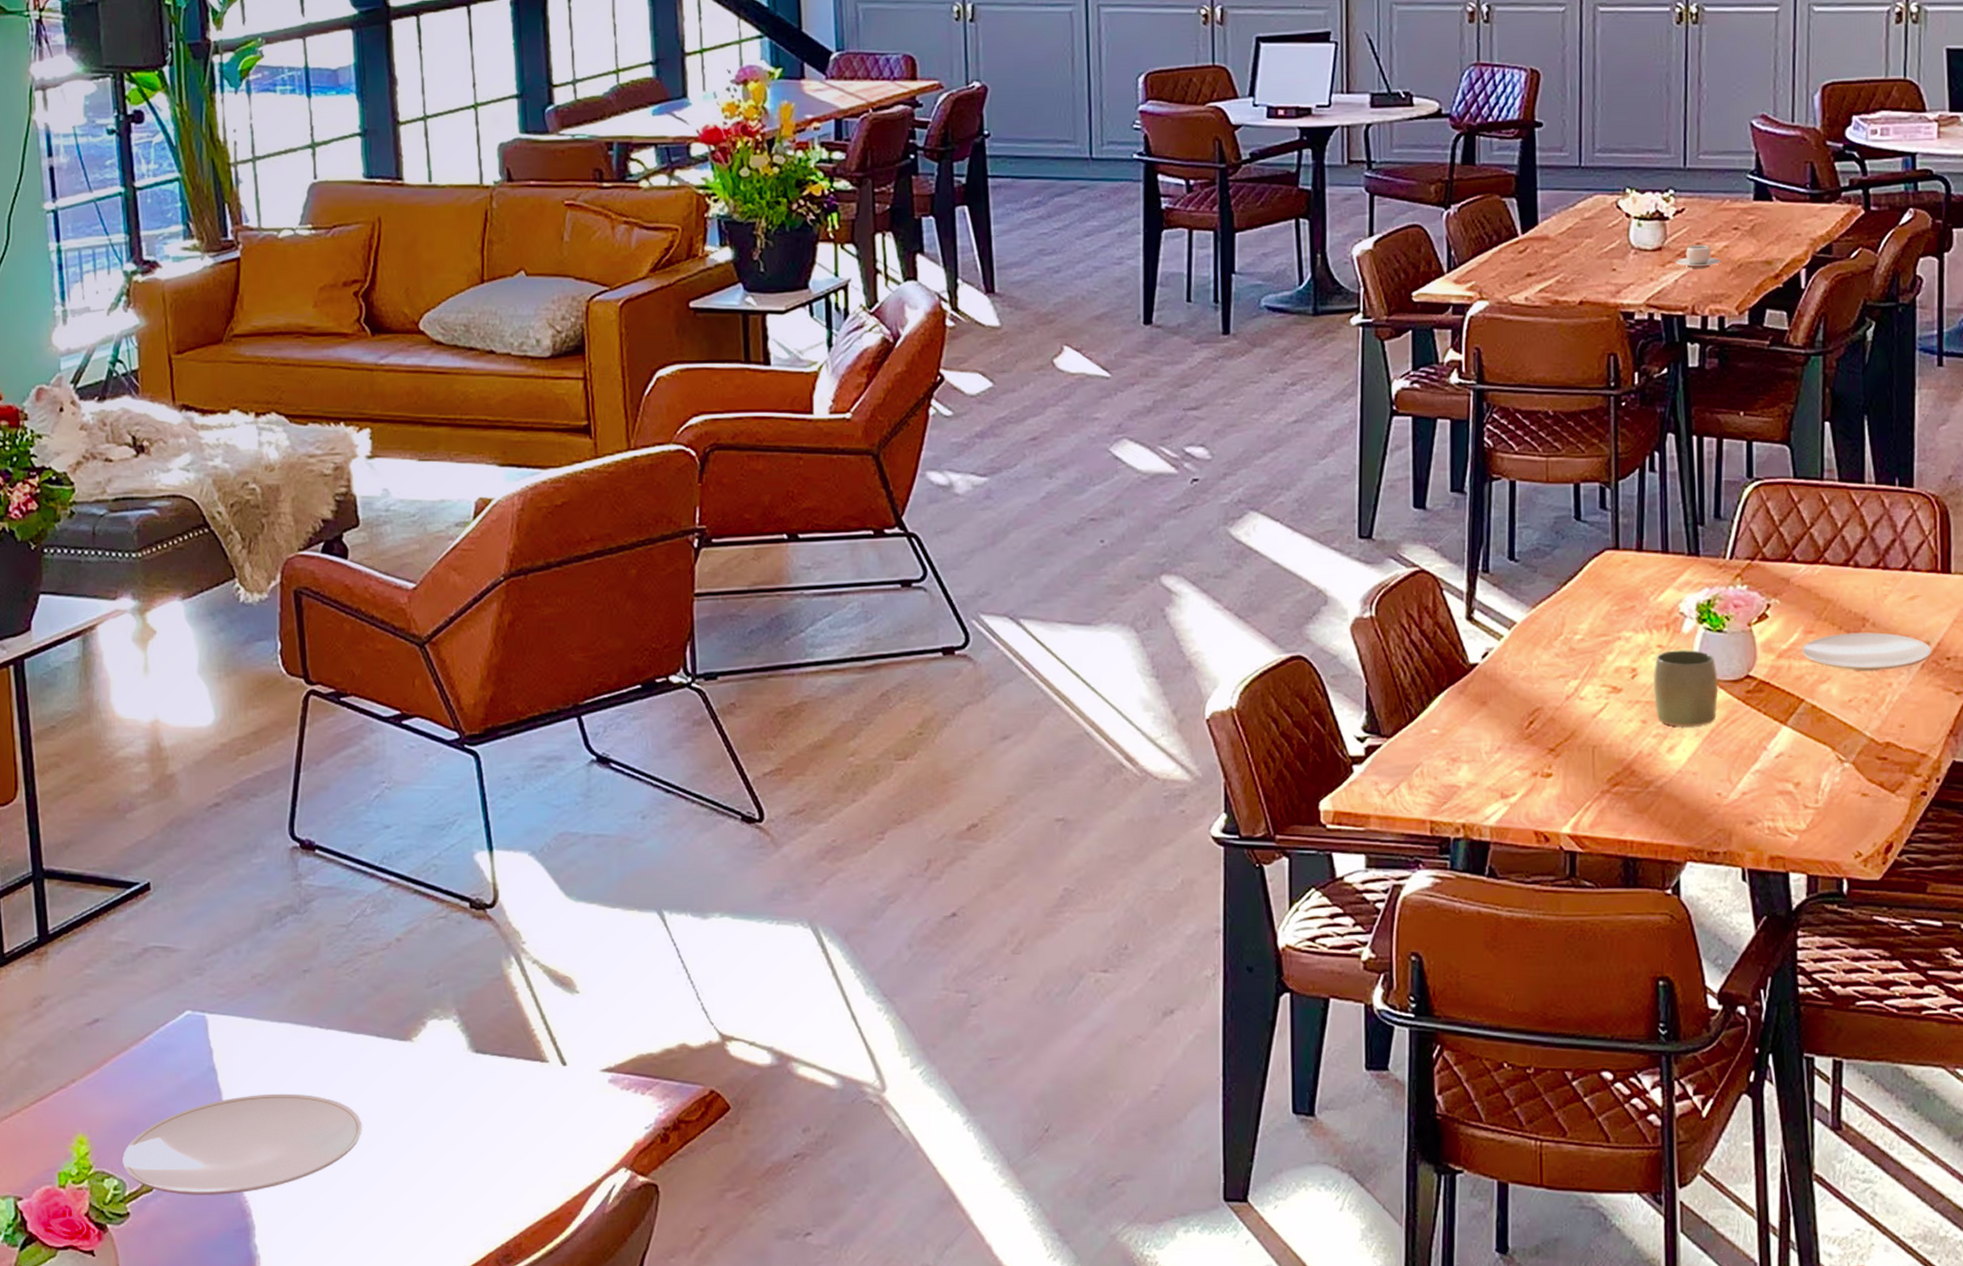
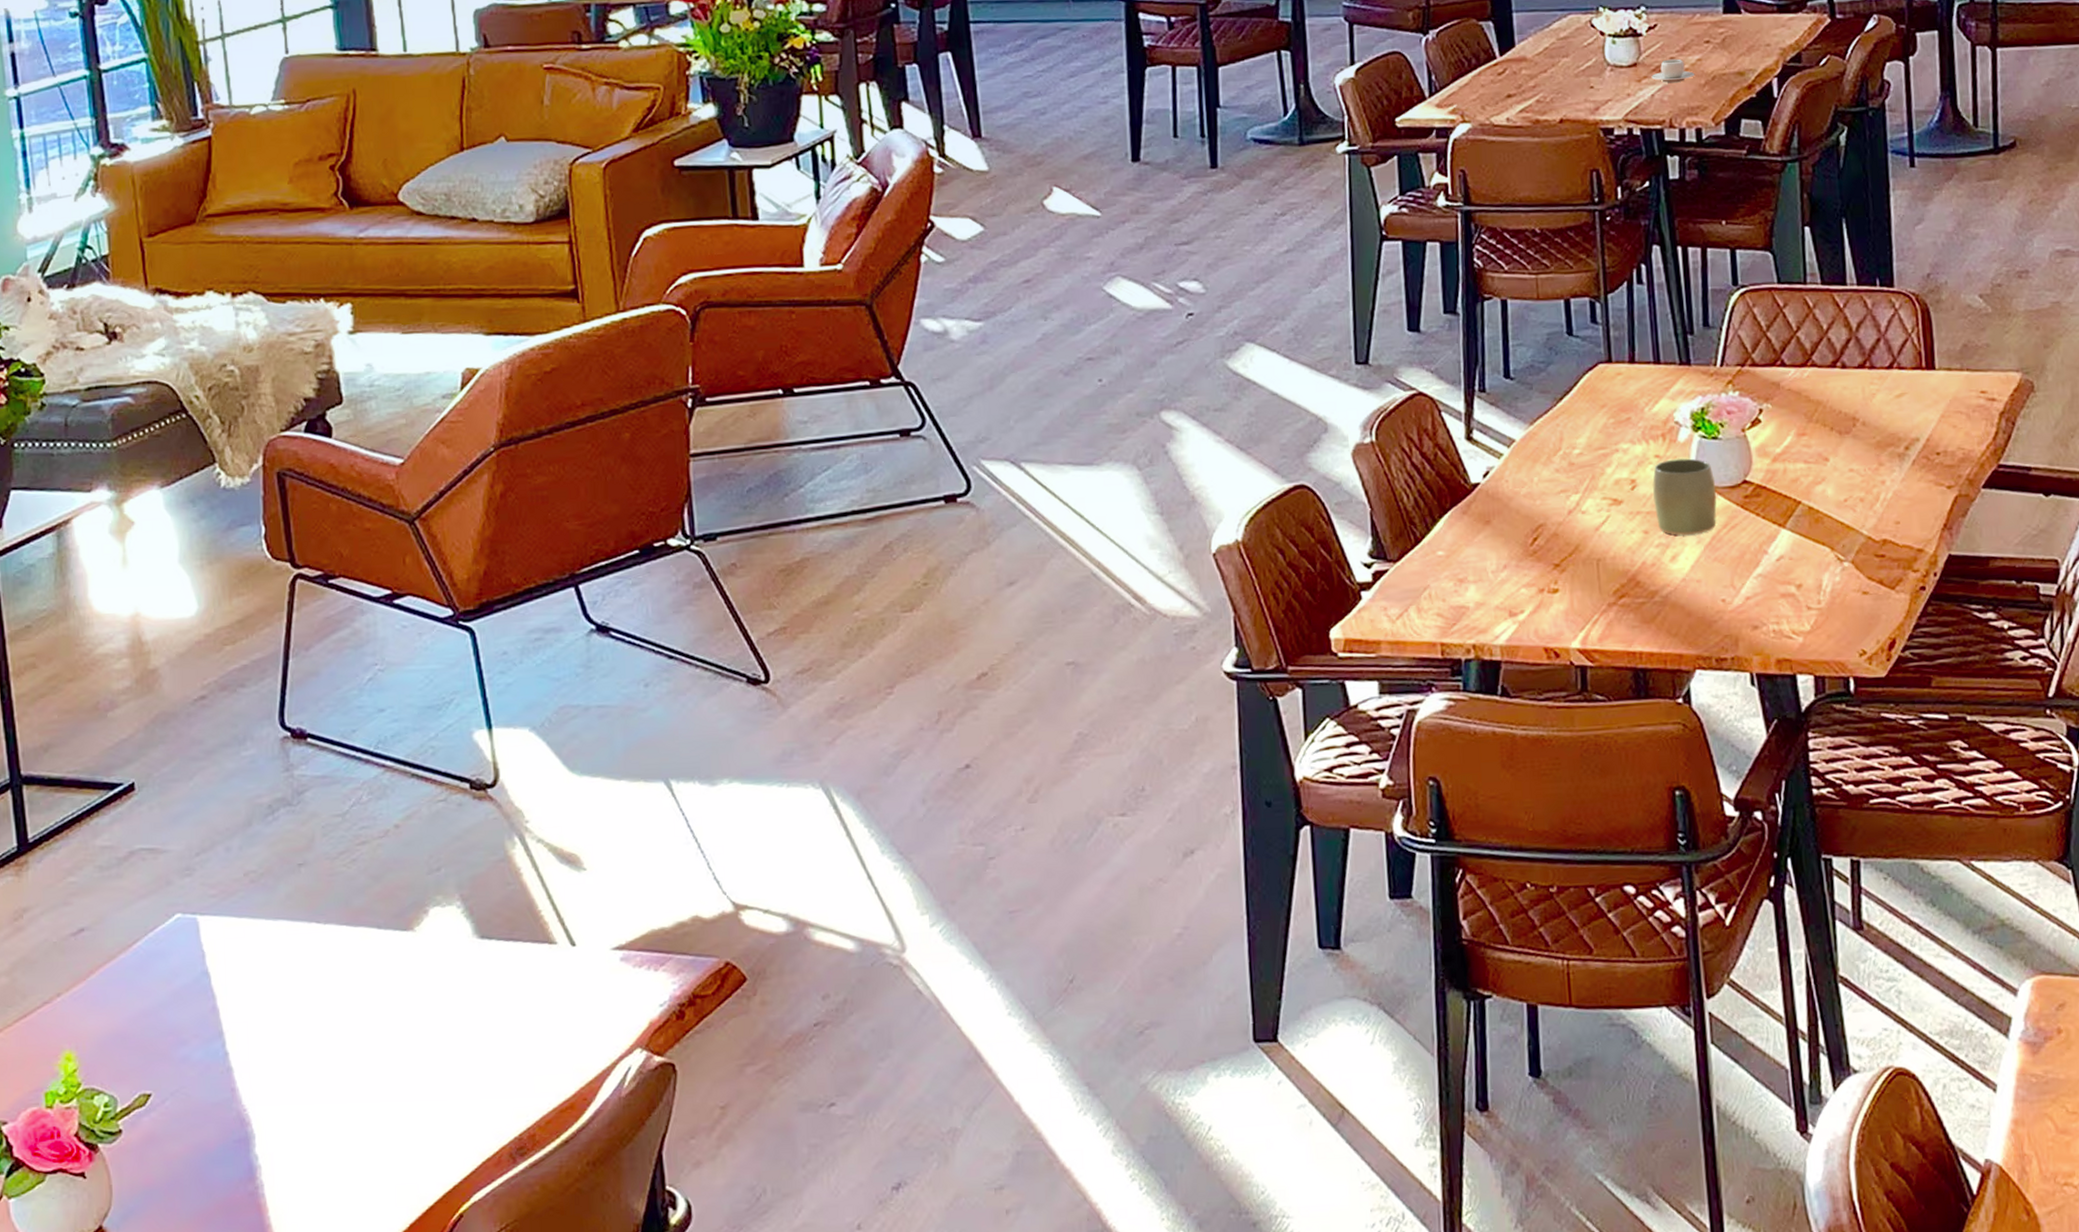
plate: present [122,1093,362,1195] -> none [113,993,365,1108]
plate: present [1801,632,1931,671] -> none [1795,431,1921,471]

